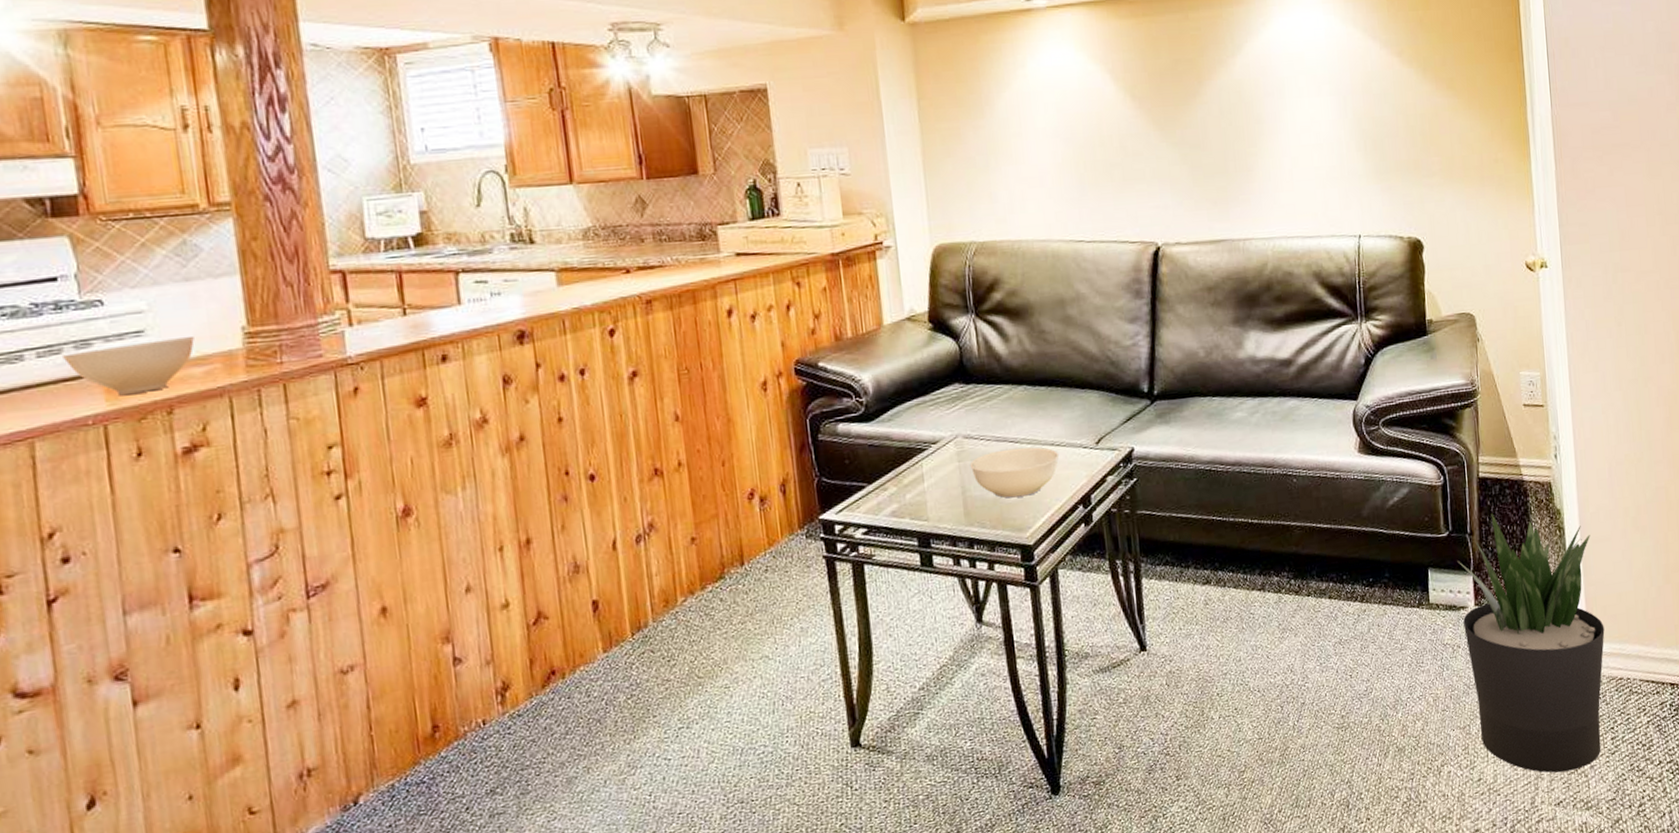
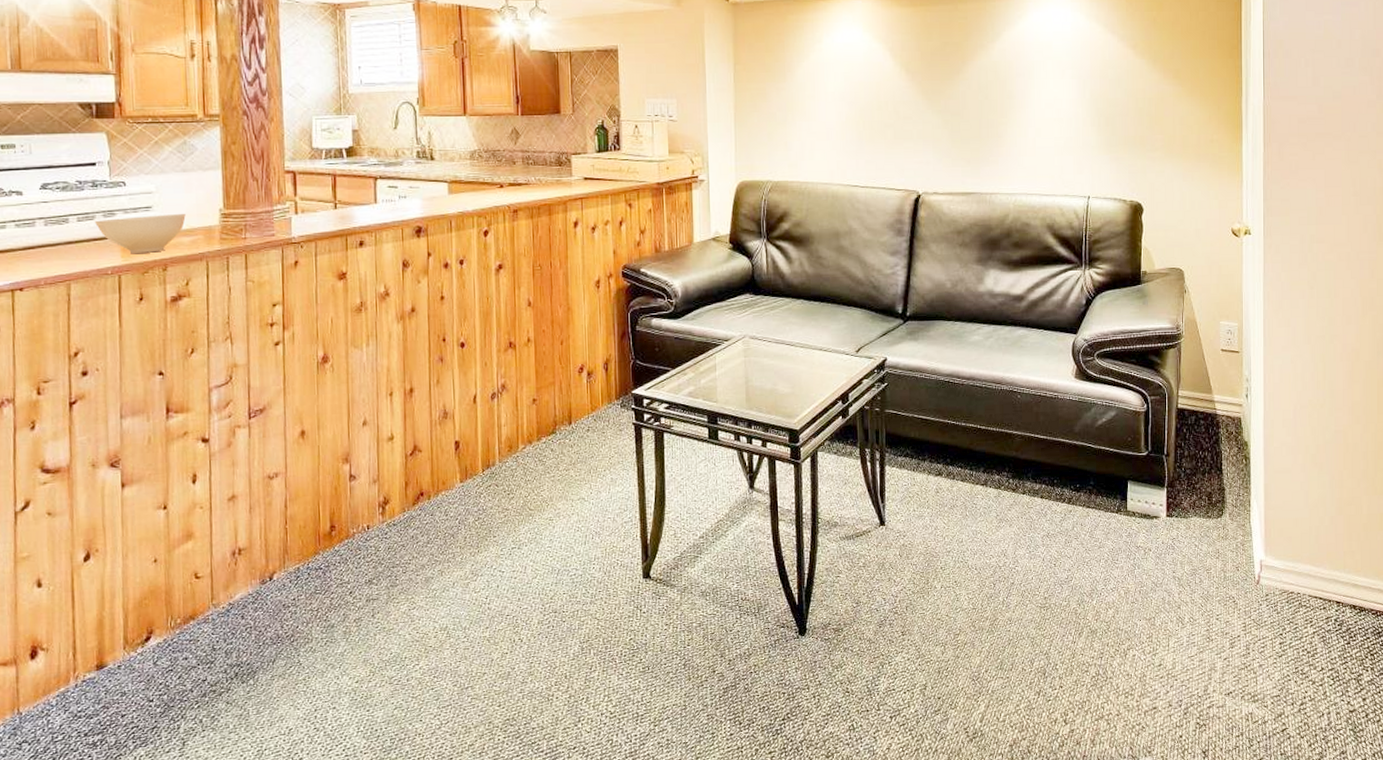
bowl: present [969,447,1060,498] -> none [753,350,826,390]
planter: present [1457,513,1605,773] -> none [1154,440,1280,667]

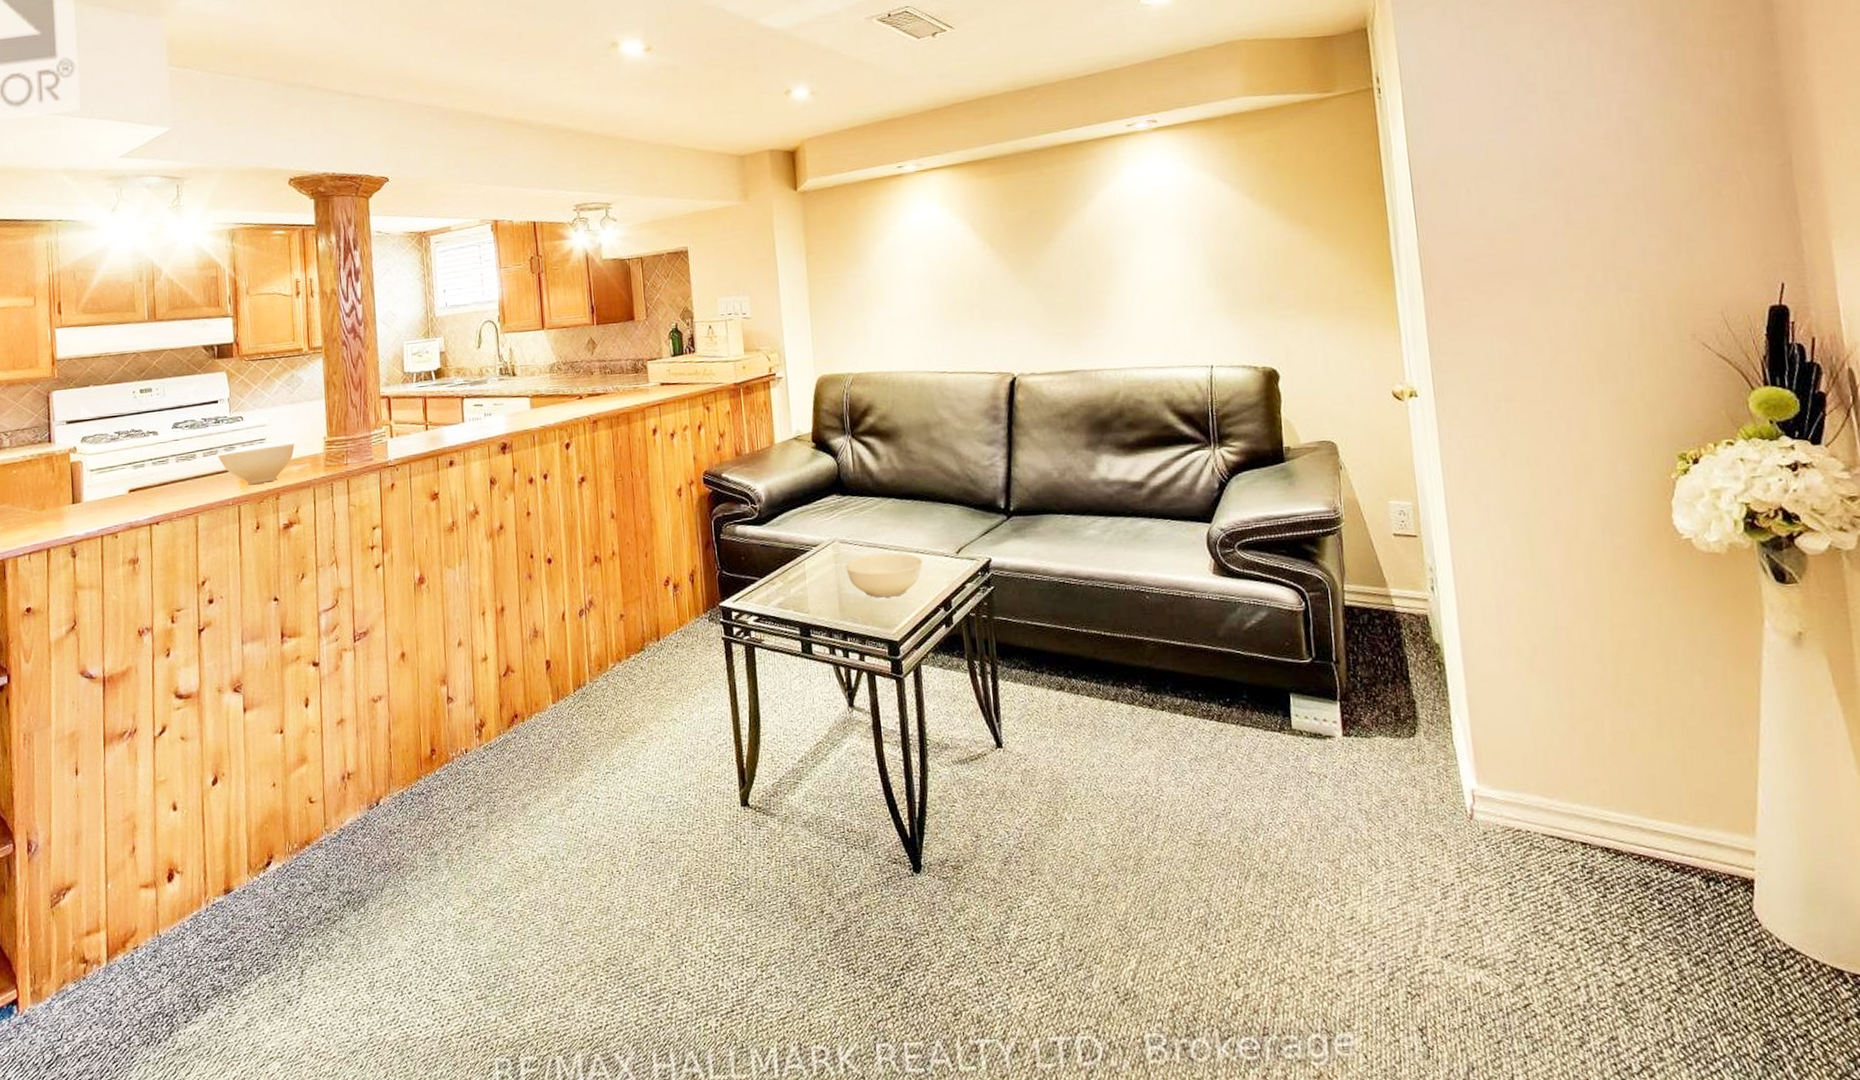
bowl: none [753,350,826,390] -> present [844,553,923,598]

